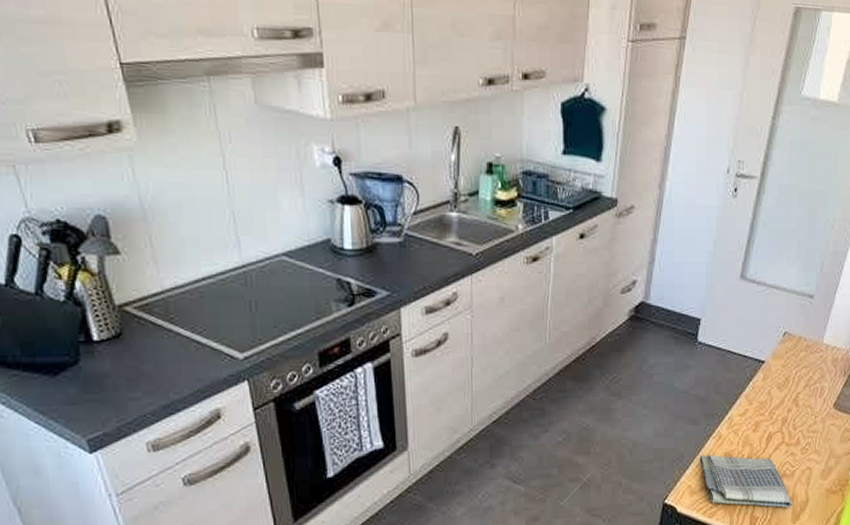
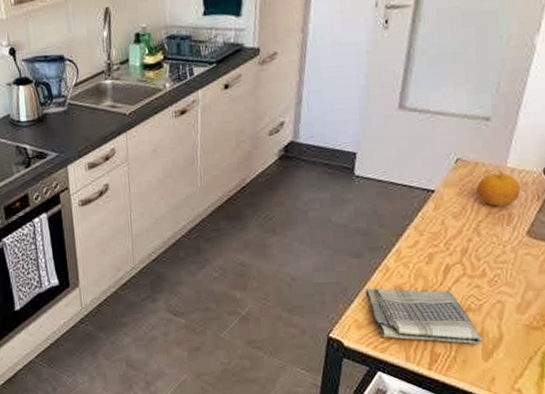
fruit: none [798,345,833,379] -> present [476,170,521,207]

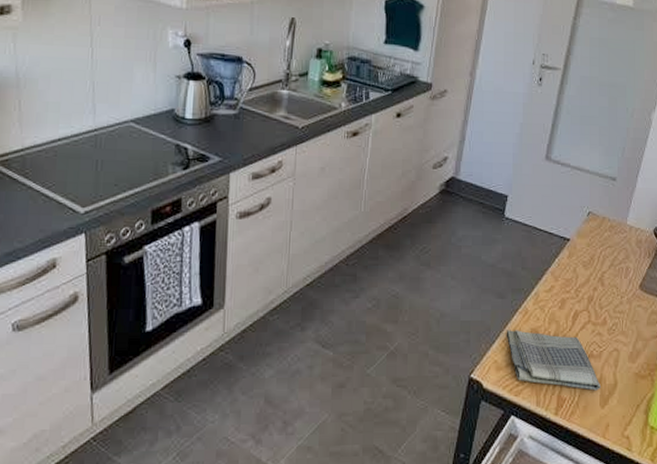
fruit: present [476,170,521,207] -> none [603,226,637,260]

